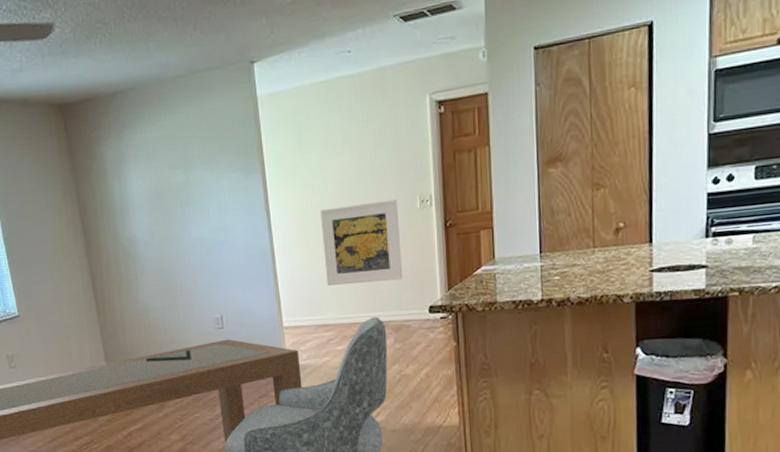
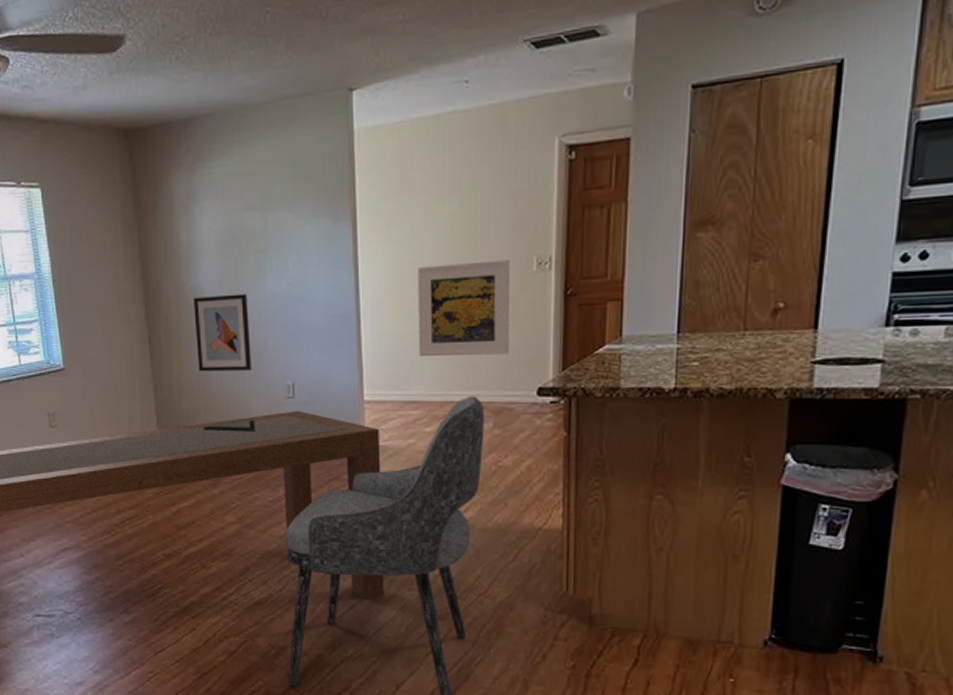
wall art: none [129,240,184,311] -> present [194,293,251,372]

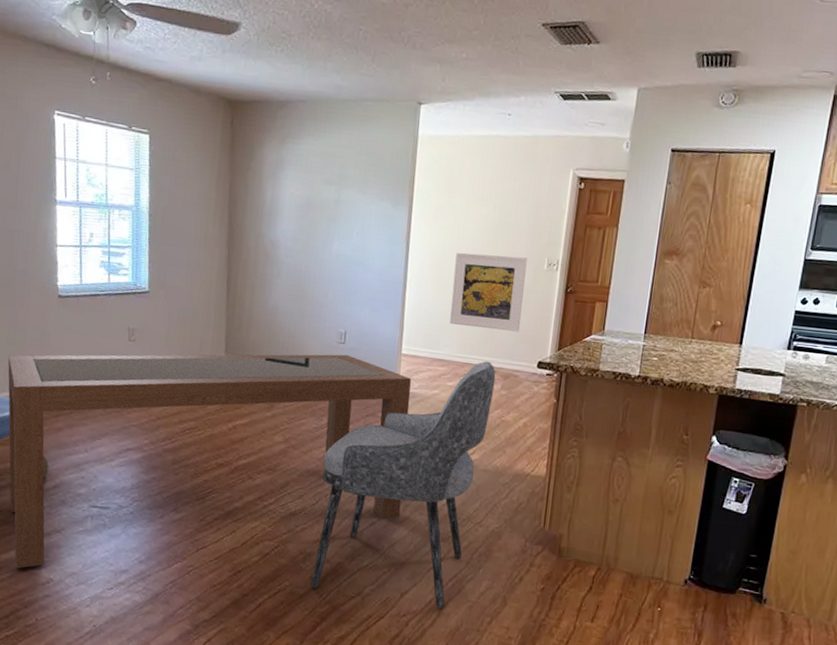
wall art: present [194,293,251,372] -> none [267,248,317,316]

